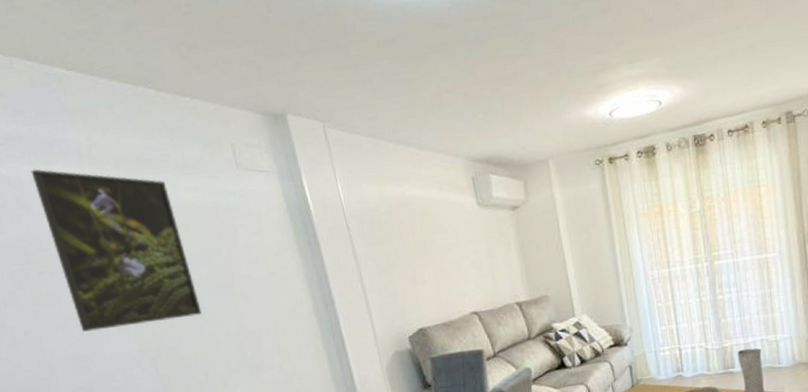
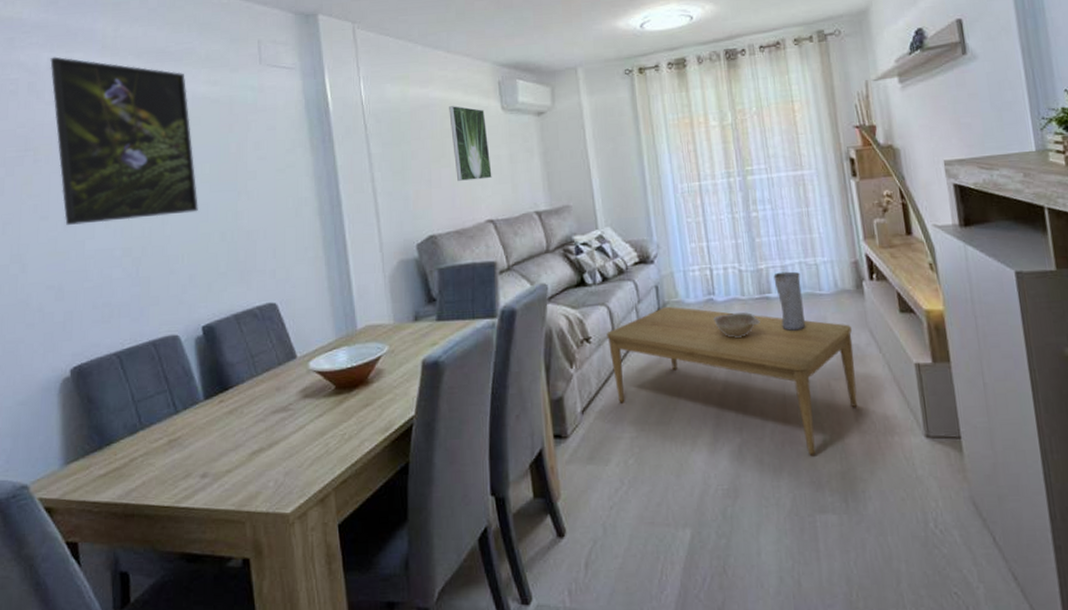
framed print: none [426,203,473,277] -> present [449,106,492,181]

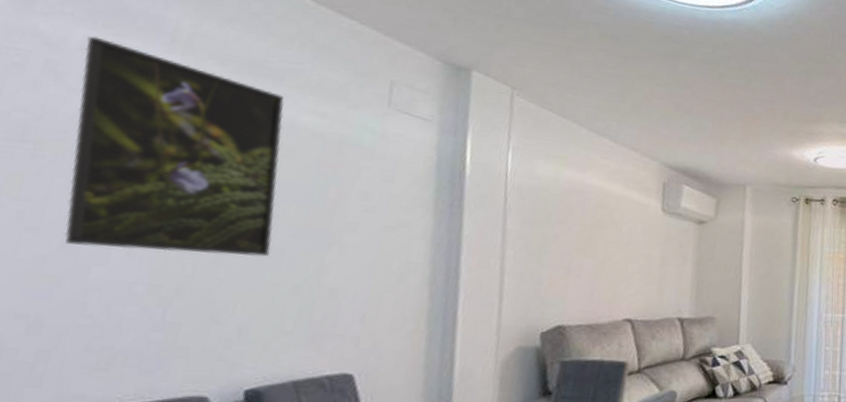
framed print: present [449,106,492,181] -> none [600,197,643,278]

